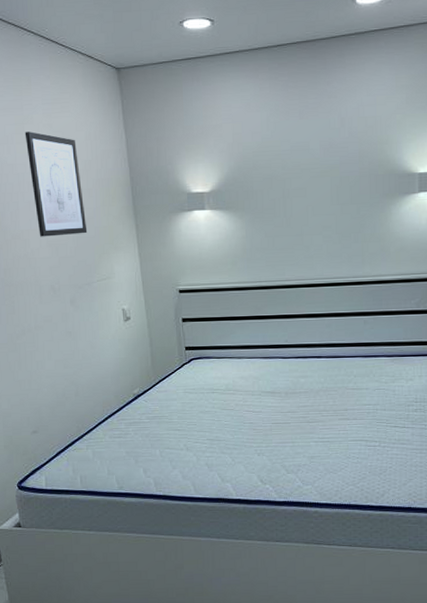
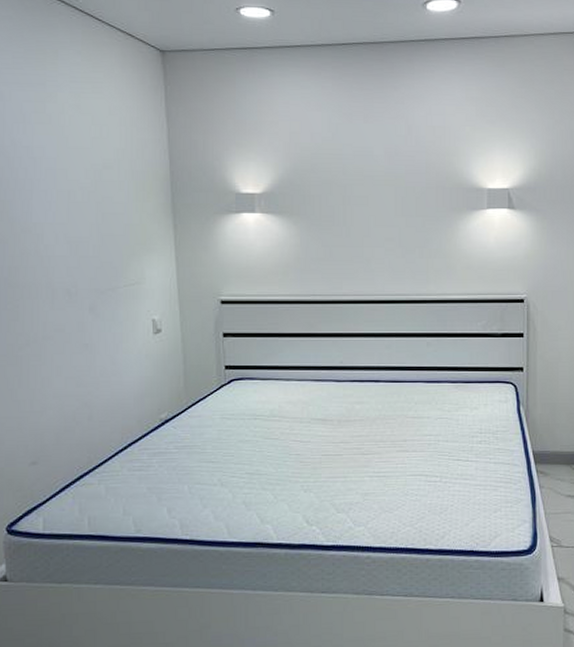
wall art: present [24,131,88,237] -> none [46,111,116,232]

